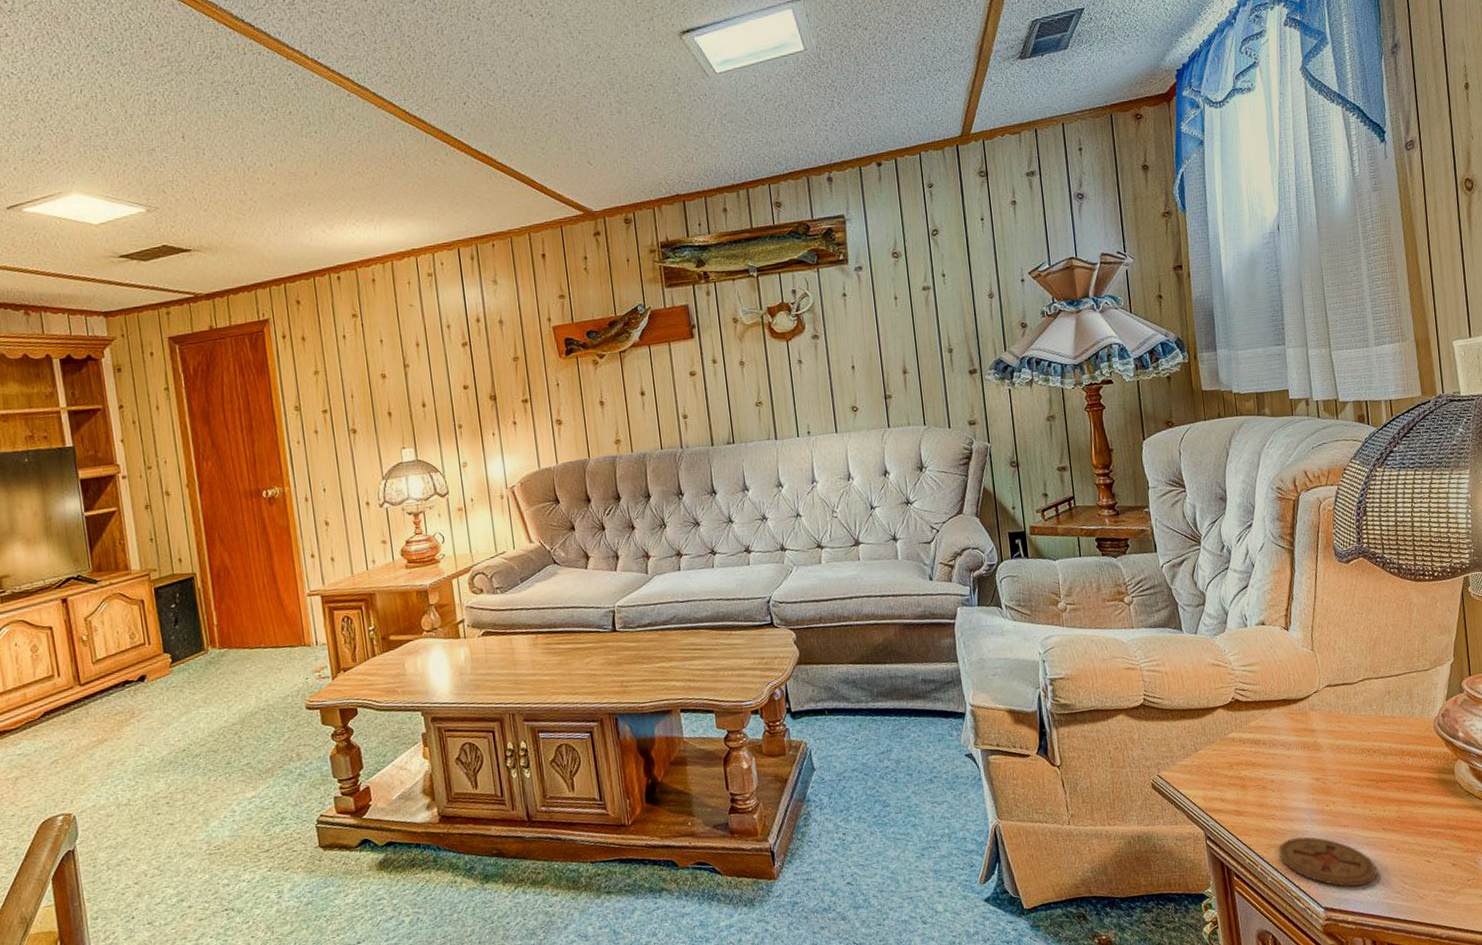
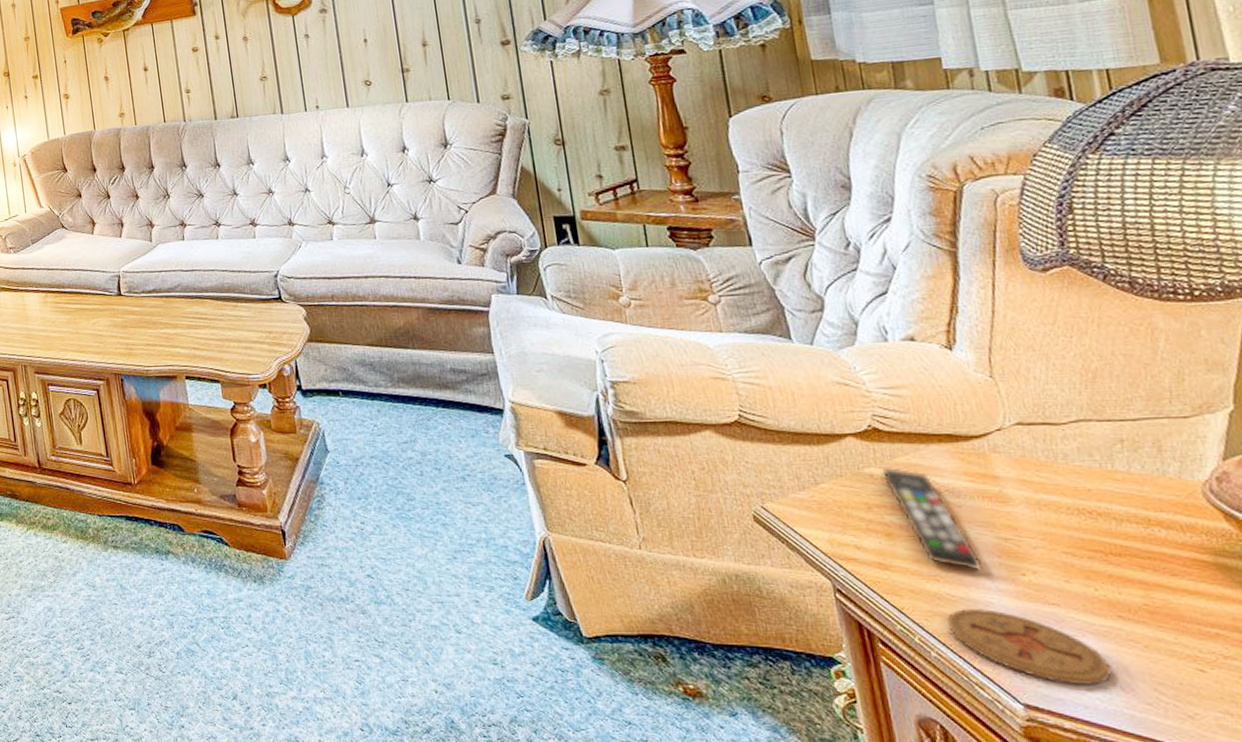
remote control: none [1240,730,1303,807] -> present [882,467,983,571]

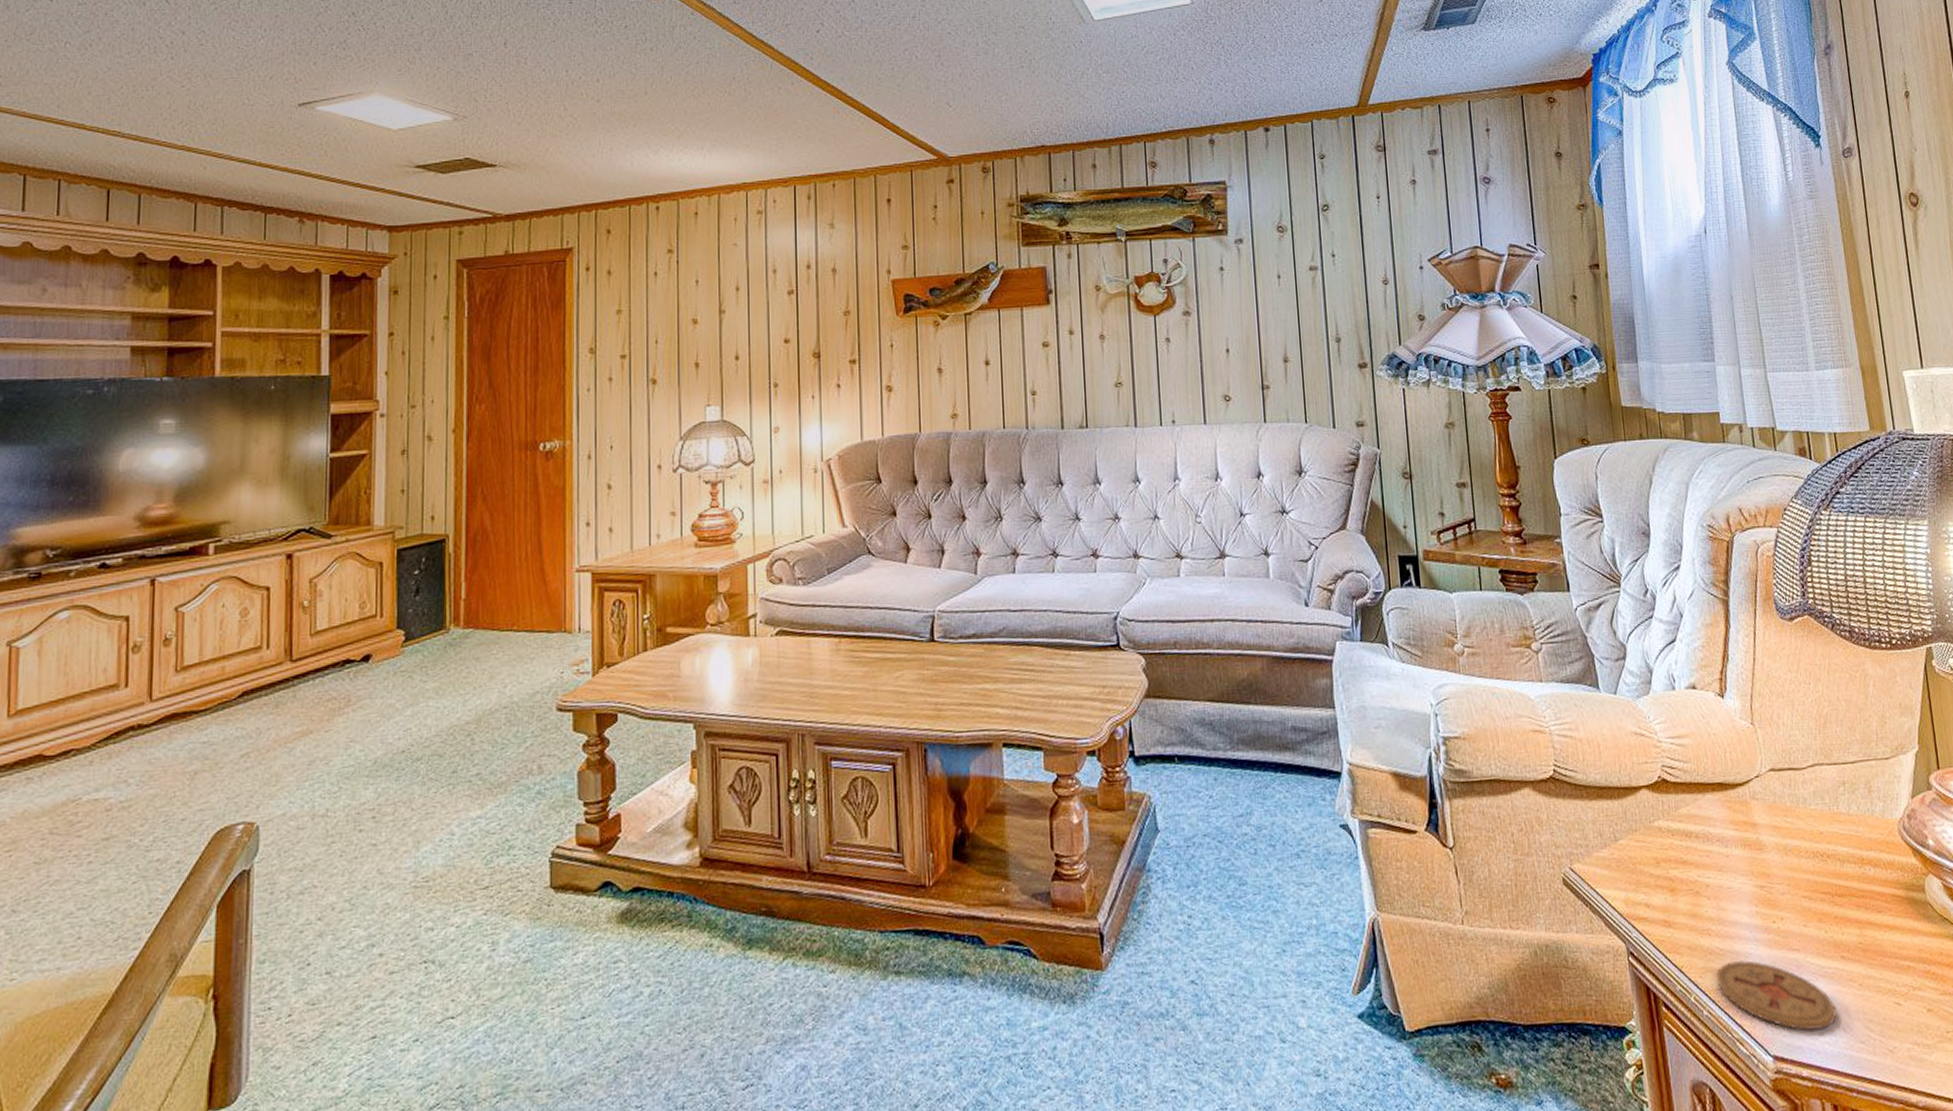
remote control: present [882,467,983,571] -> none [1668,819,1744,922]

